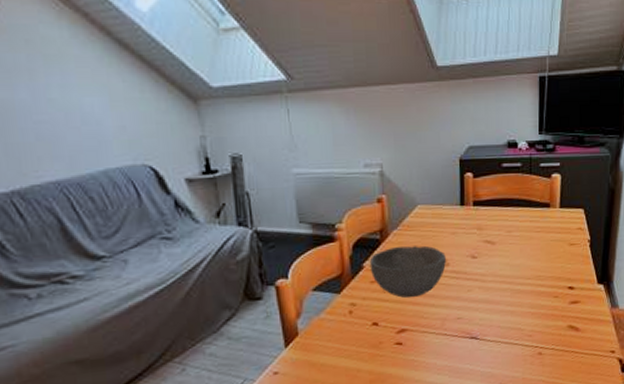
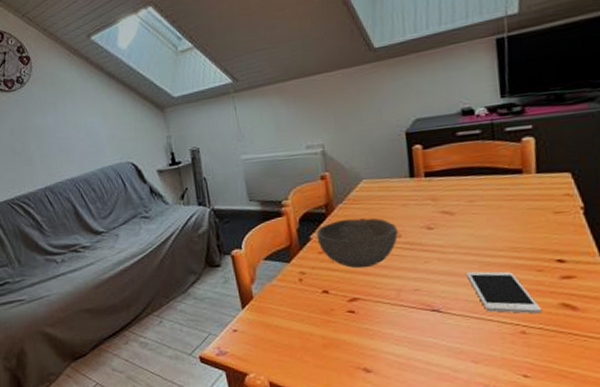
cell phone: none [501,298,555,337] -> present [466,271,543,314]

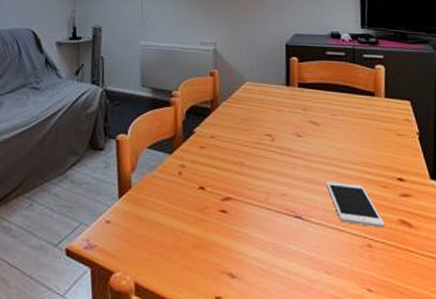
bowl: present [316,218,398,269] -> none [200,117,271,168]

